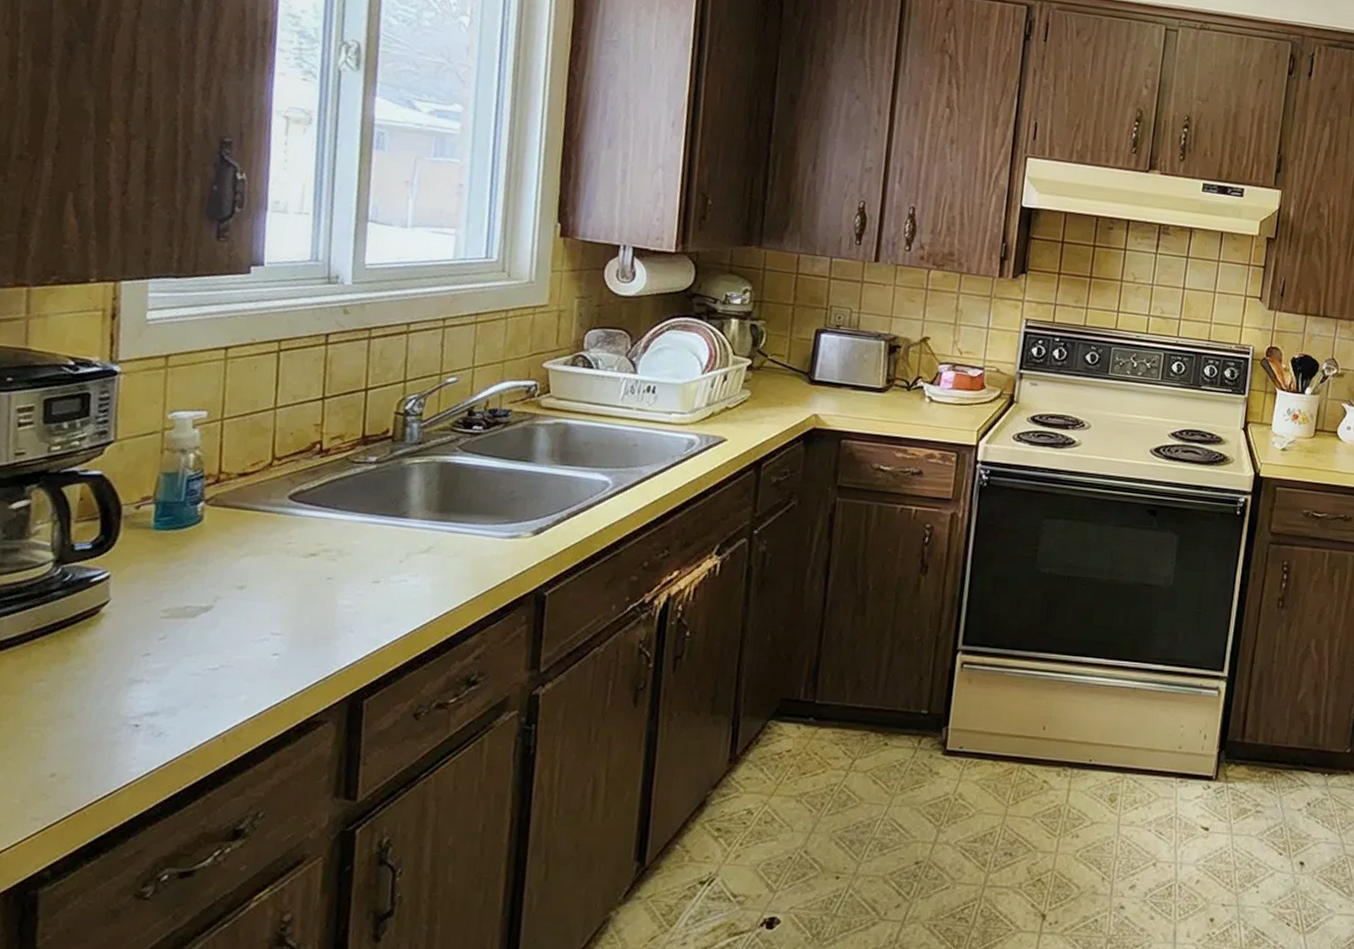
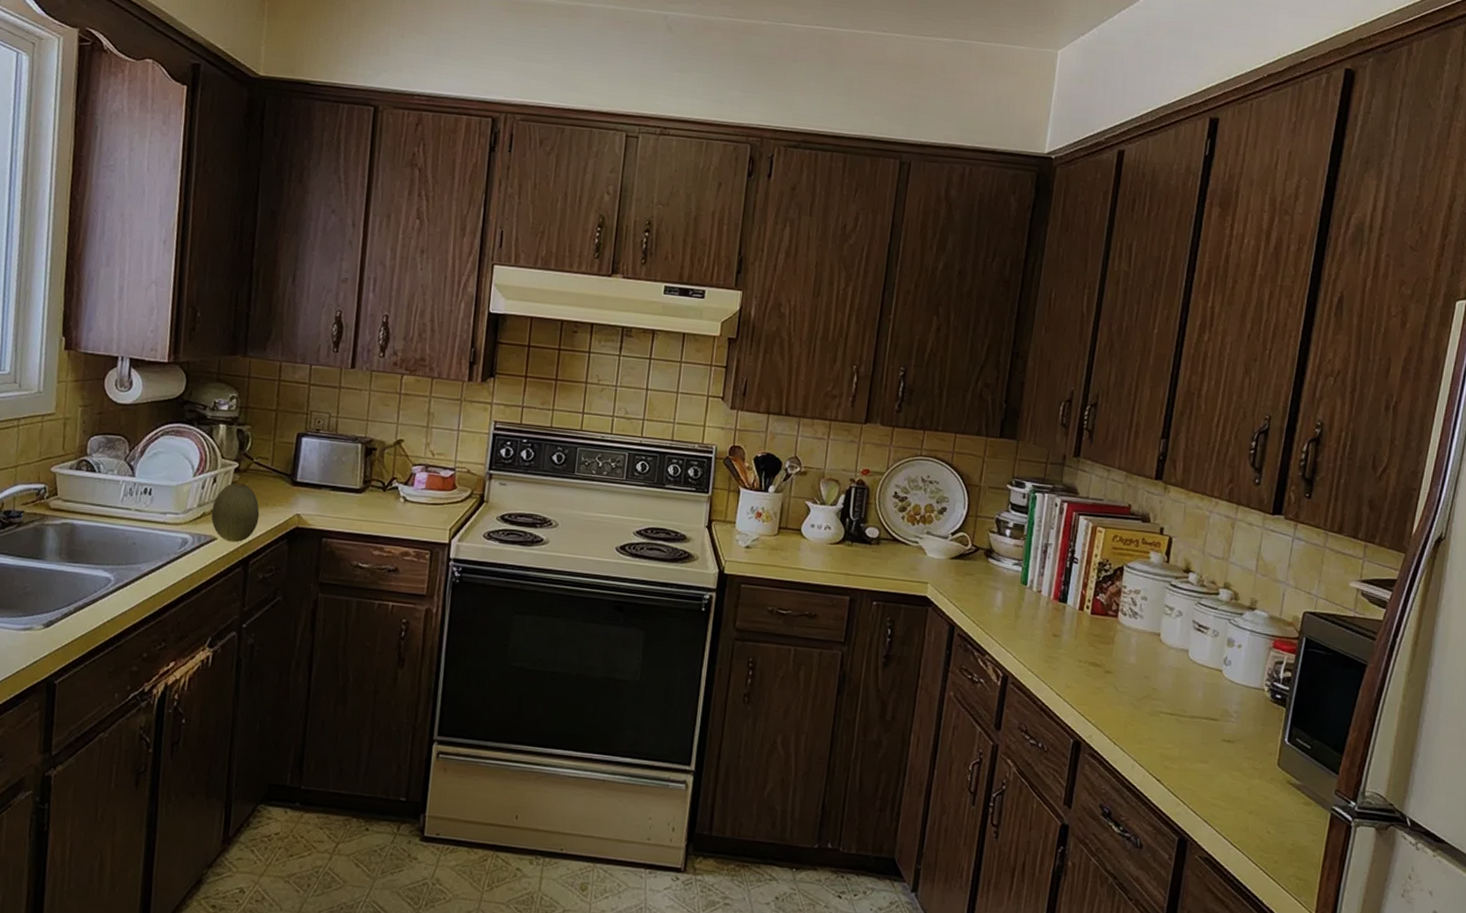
fruit: none [720,381,774,444] -> present [211,483,260,543]

